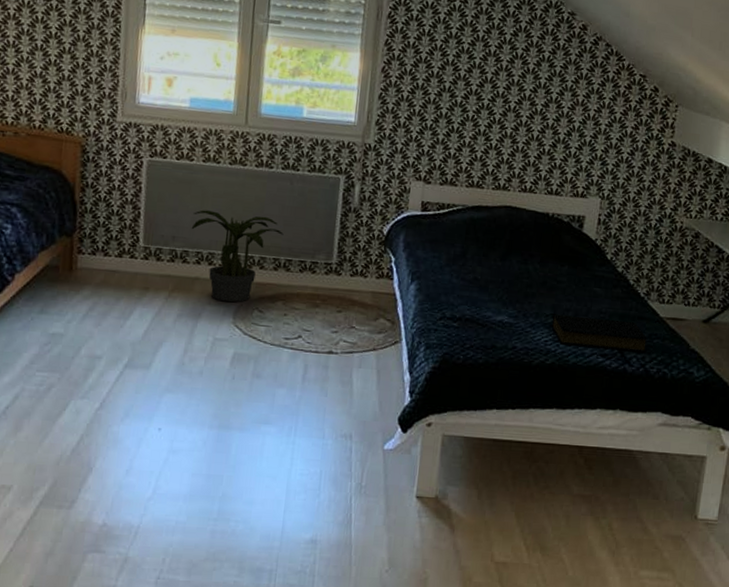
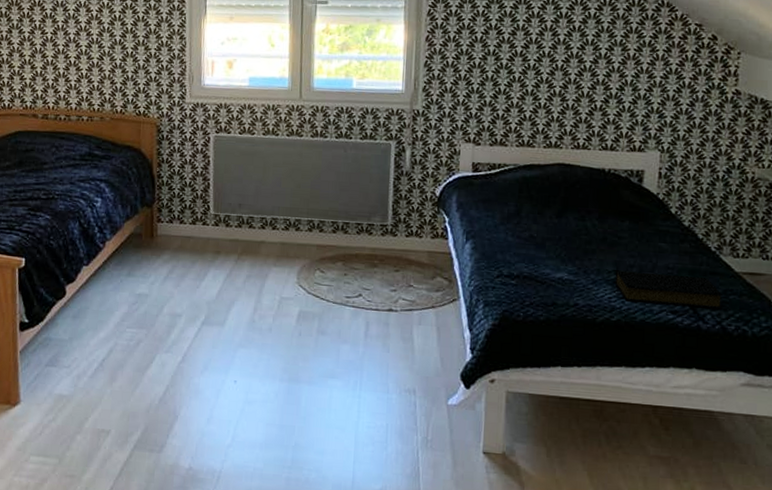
potted plant: present [191,210,284,303] -> none [255,179,340,264]

